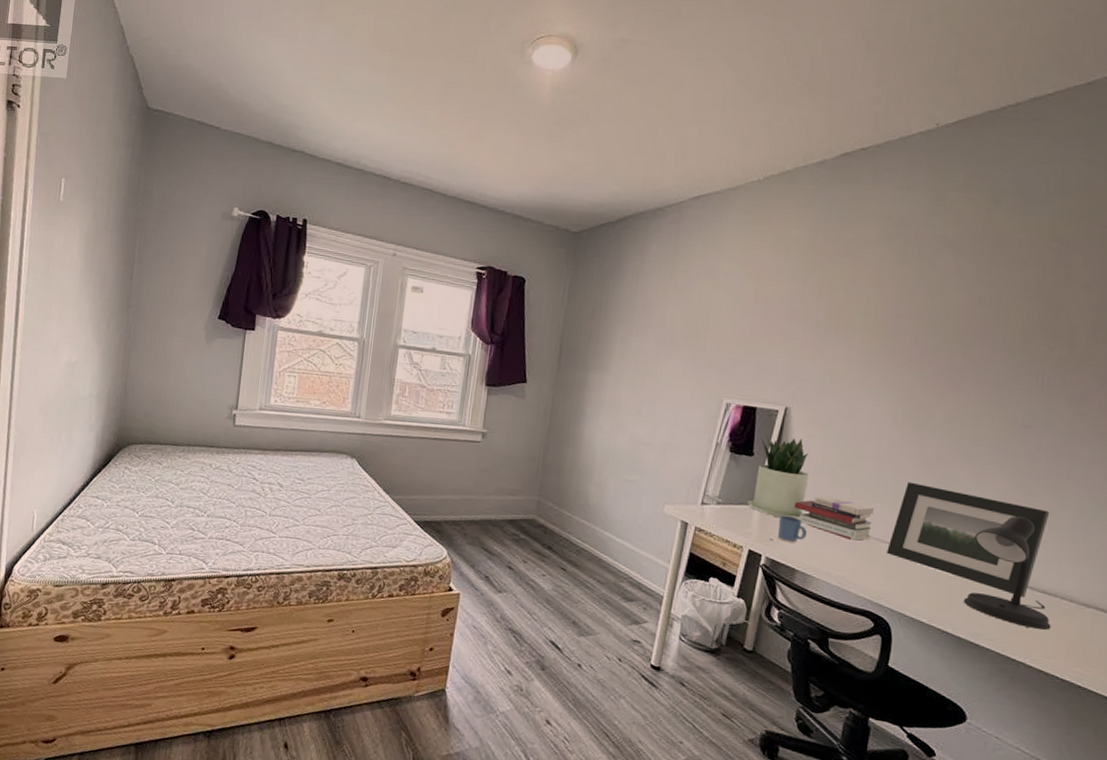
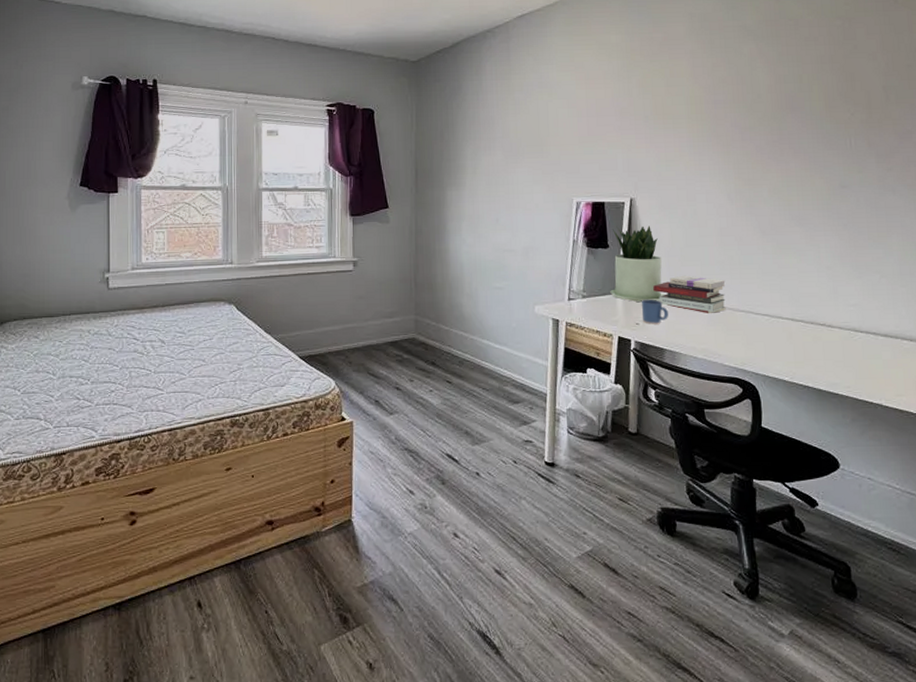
picture frame: present [887,482,1050,598] -> none [742,251,878,344]
desk lamp: present [964,516,1051,631] -> none [817,269,898,372]

